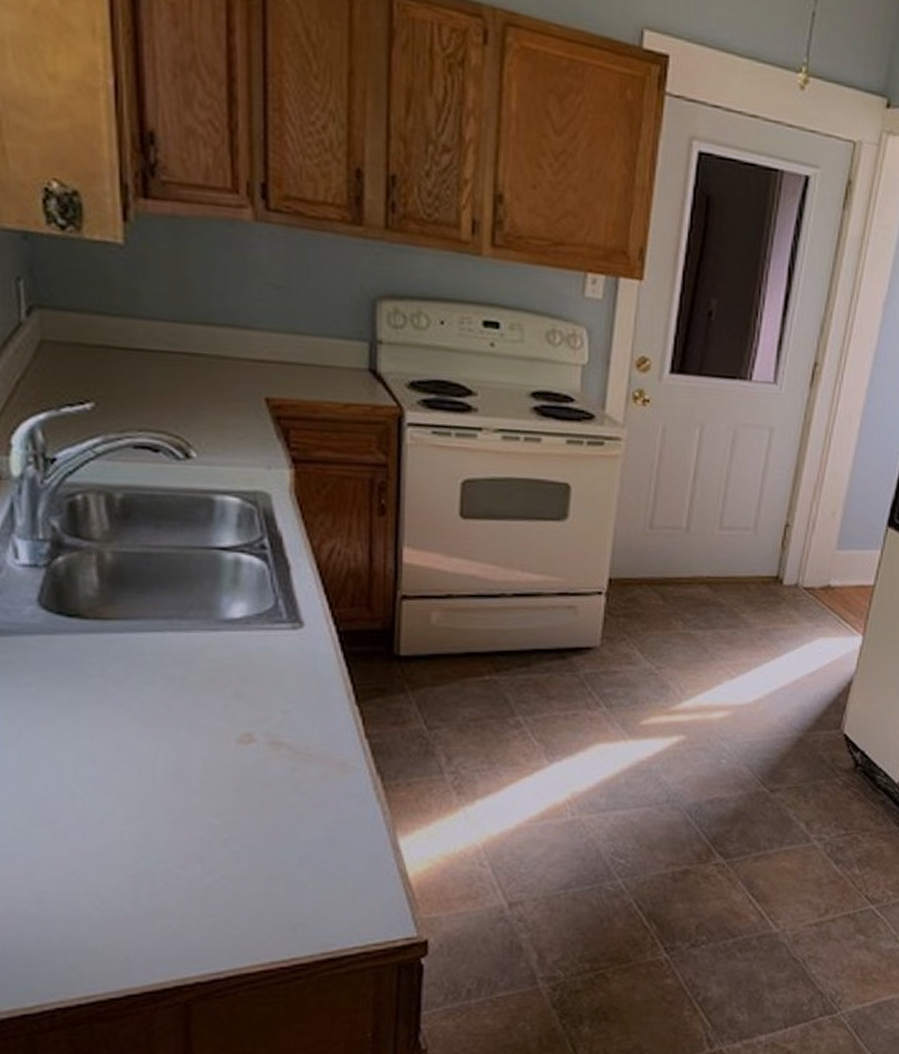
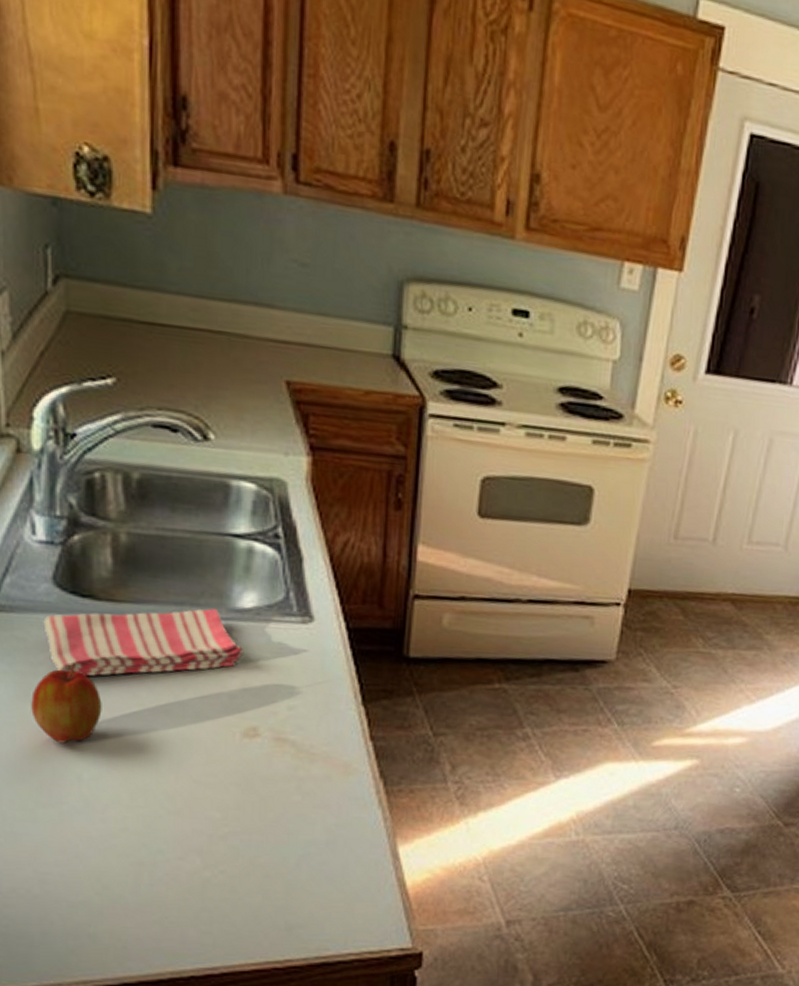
apple: none [20,680,94,762] -> present [31,661,102,743]
dish towel: none [30,621,234,693] -> present [43,609,243,676]

